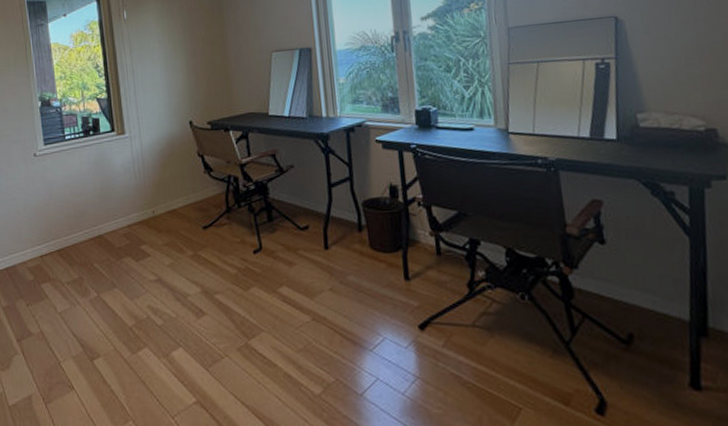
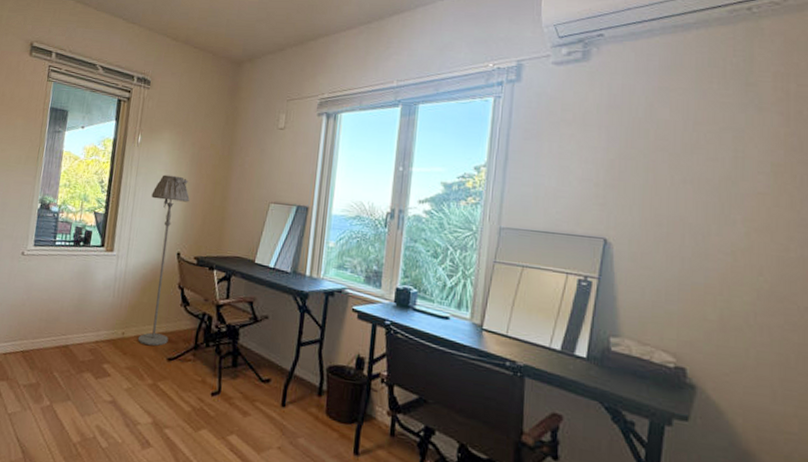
floor lamp: none [150,44,200,219] -> present [137,174,190,346]

